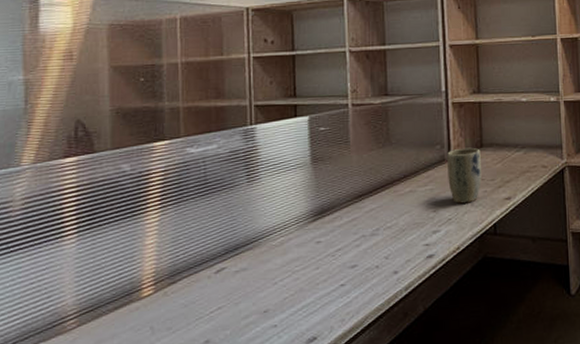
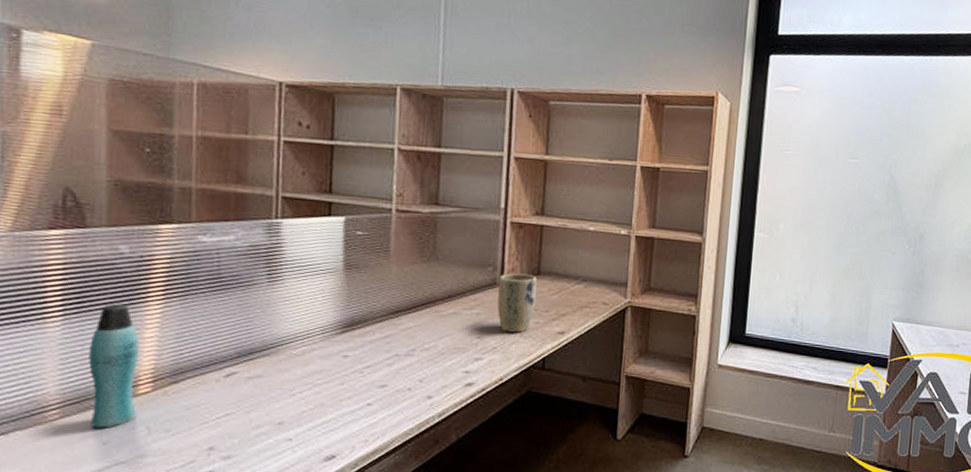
bottle: none [100,216,142,333] -> present [88,303,140,428]

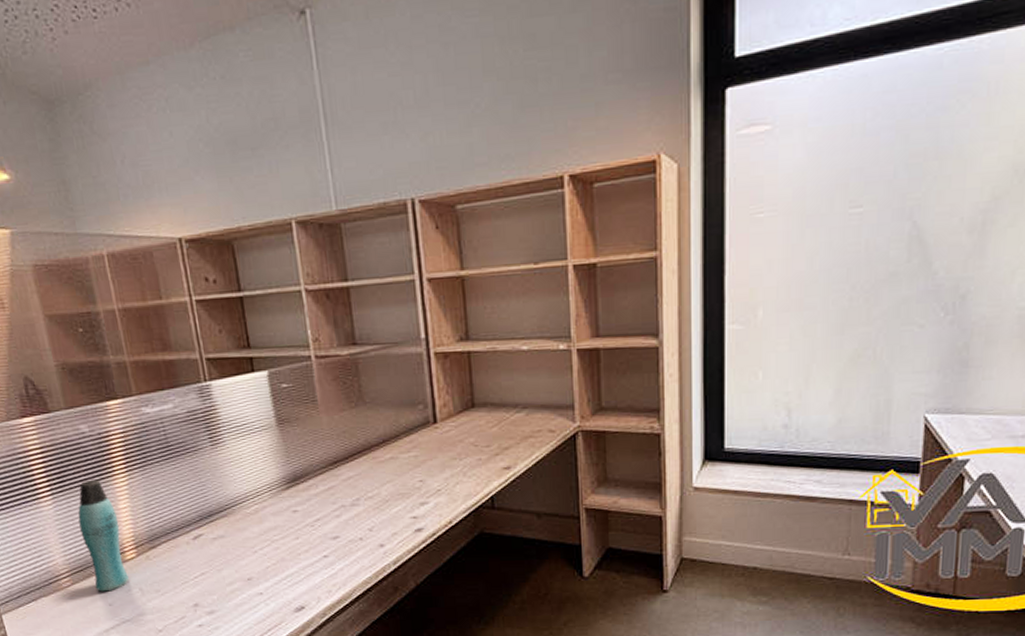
plant pot: present [497,273,537,333] -> none [432,407,475,473]

